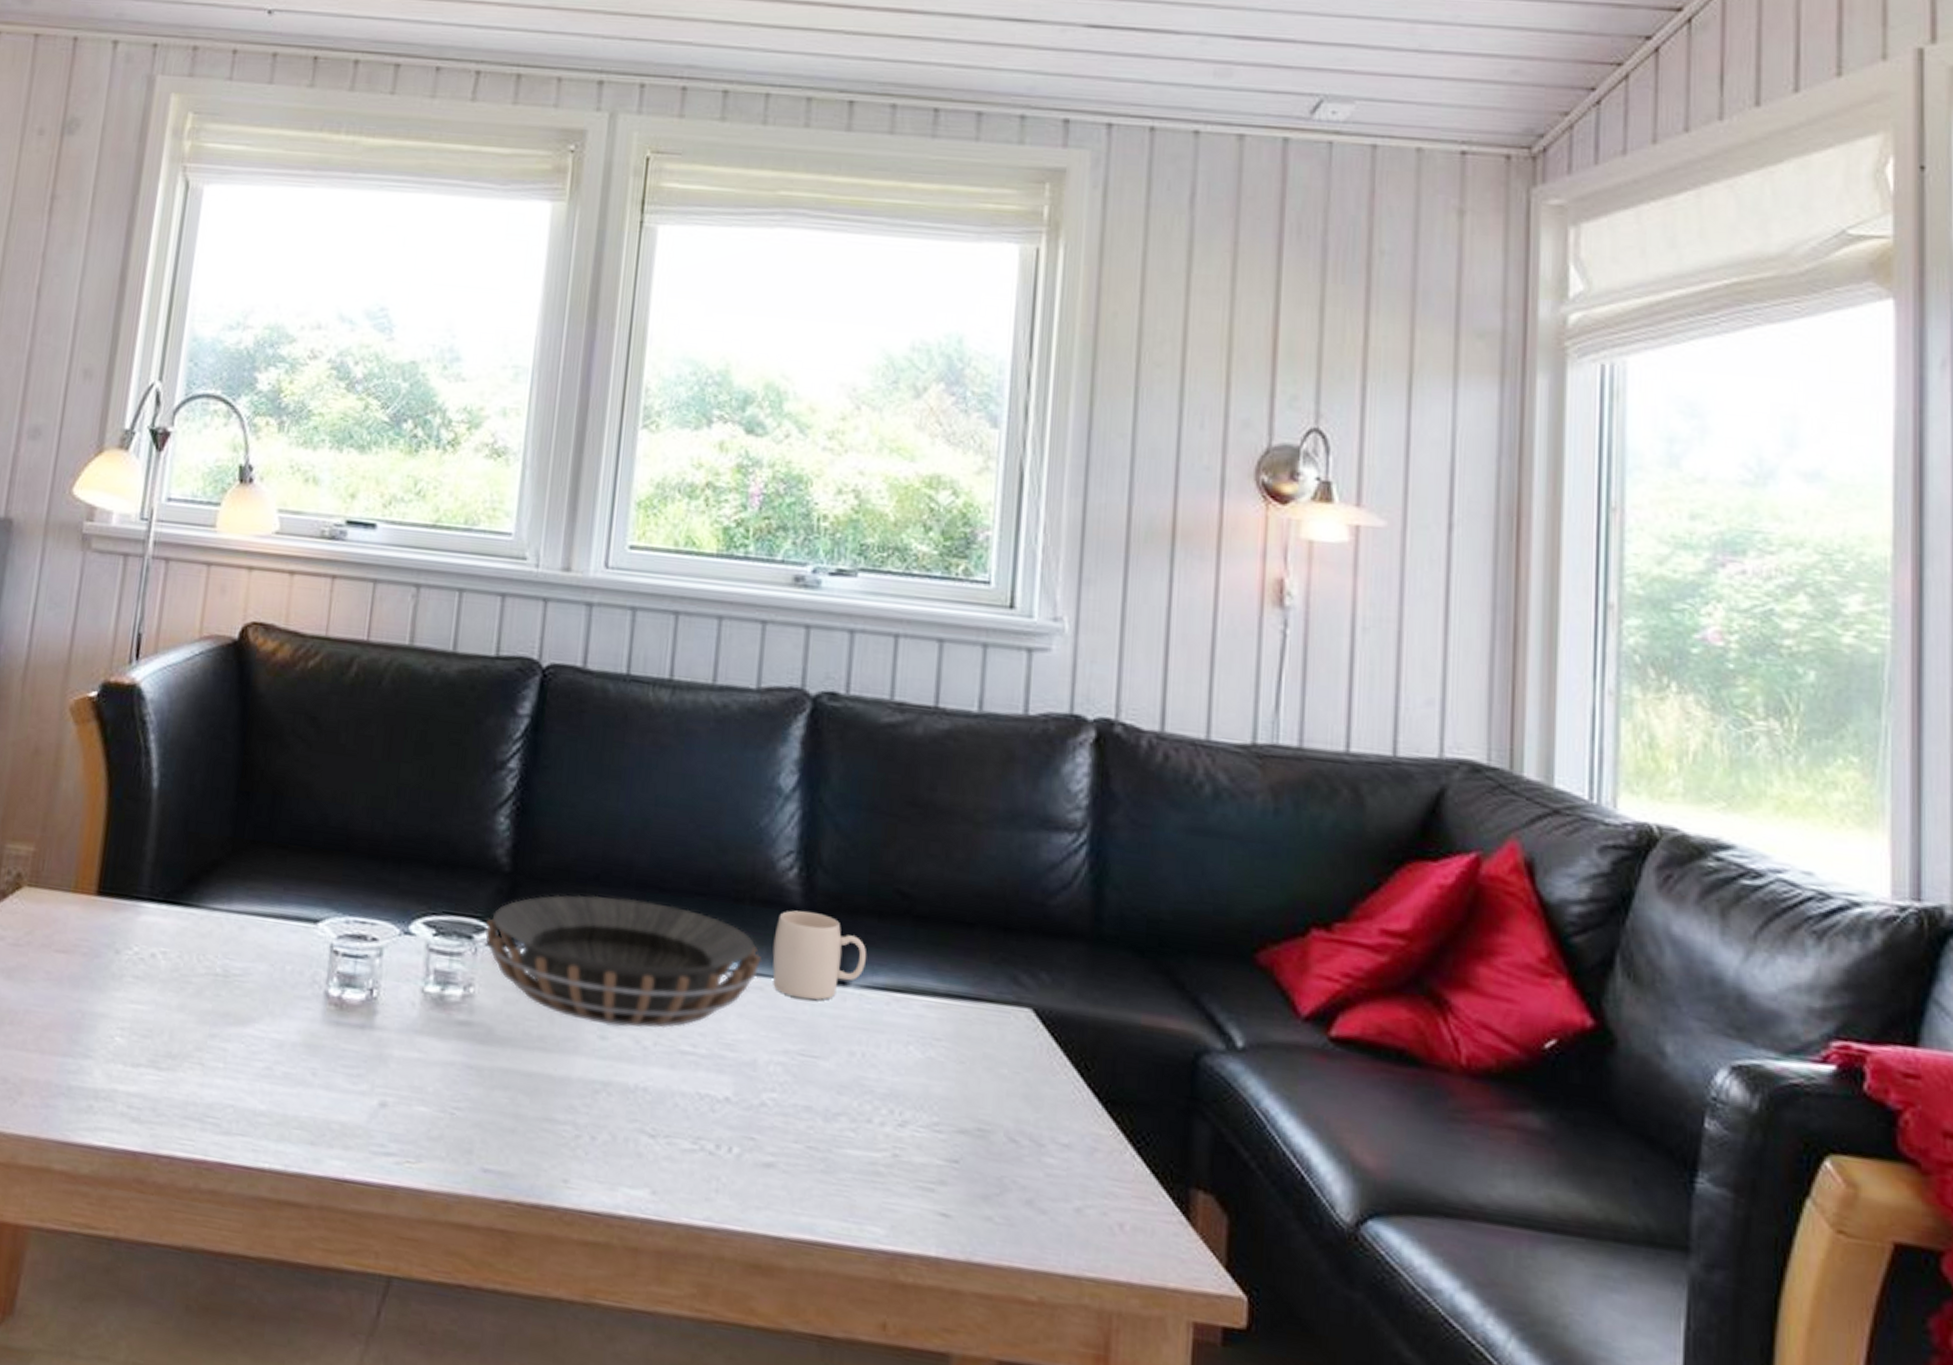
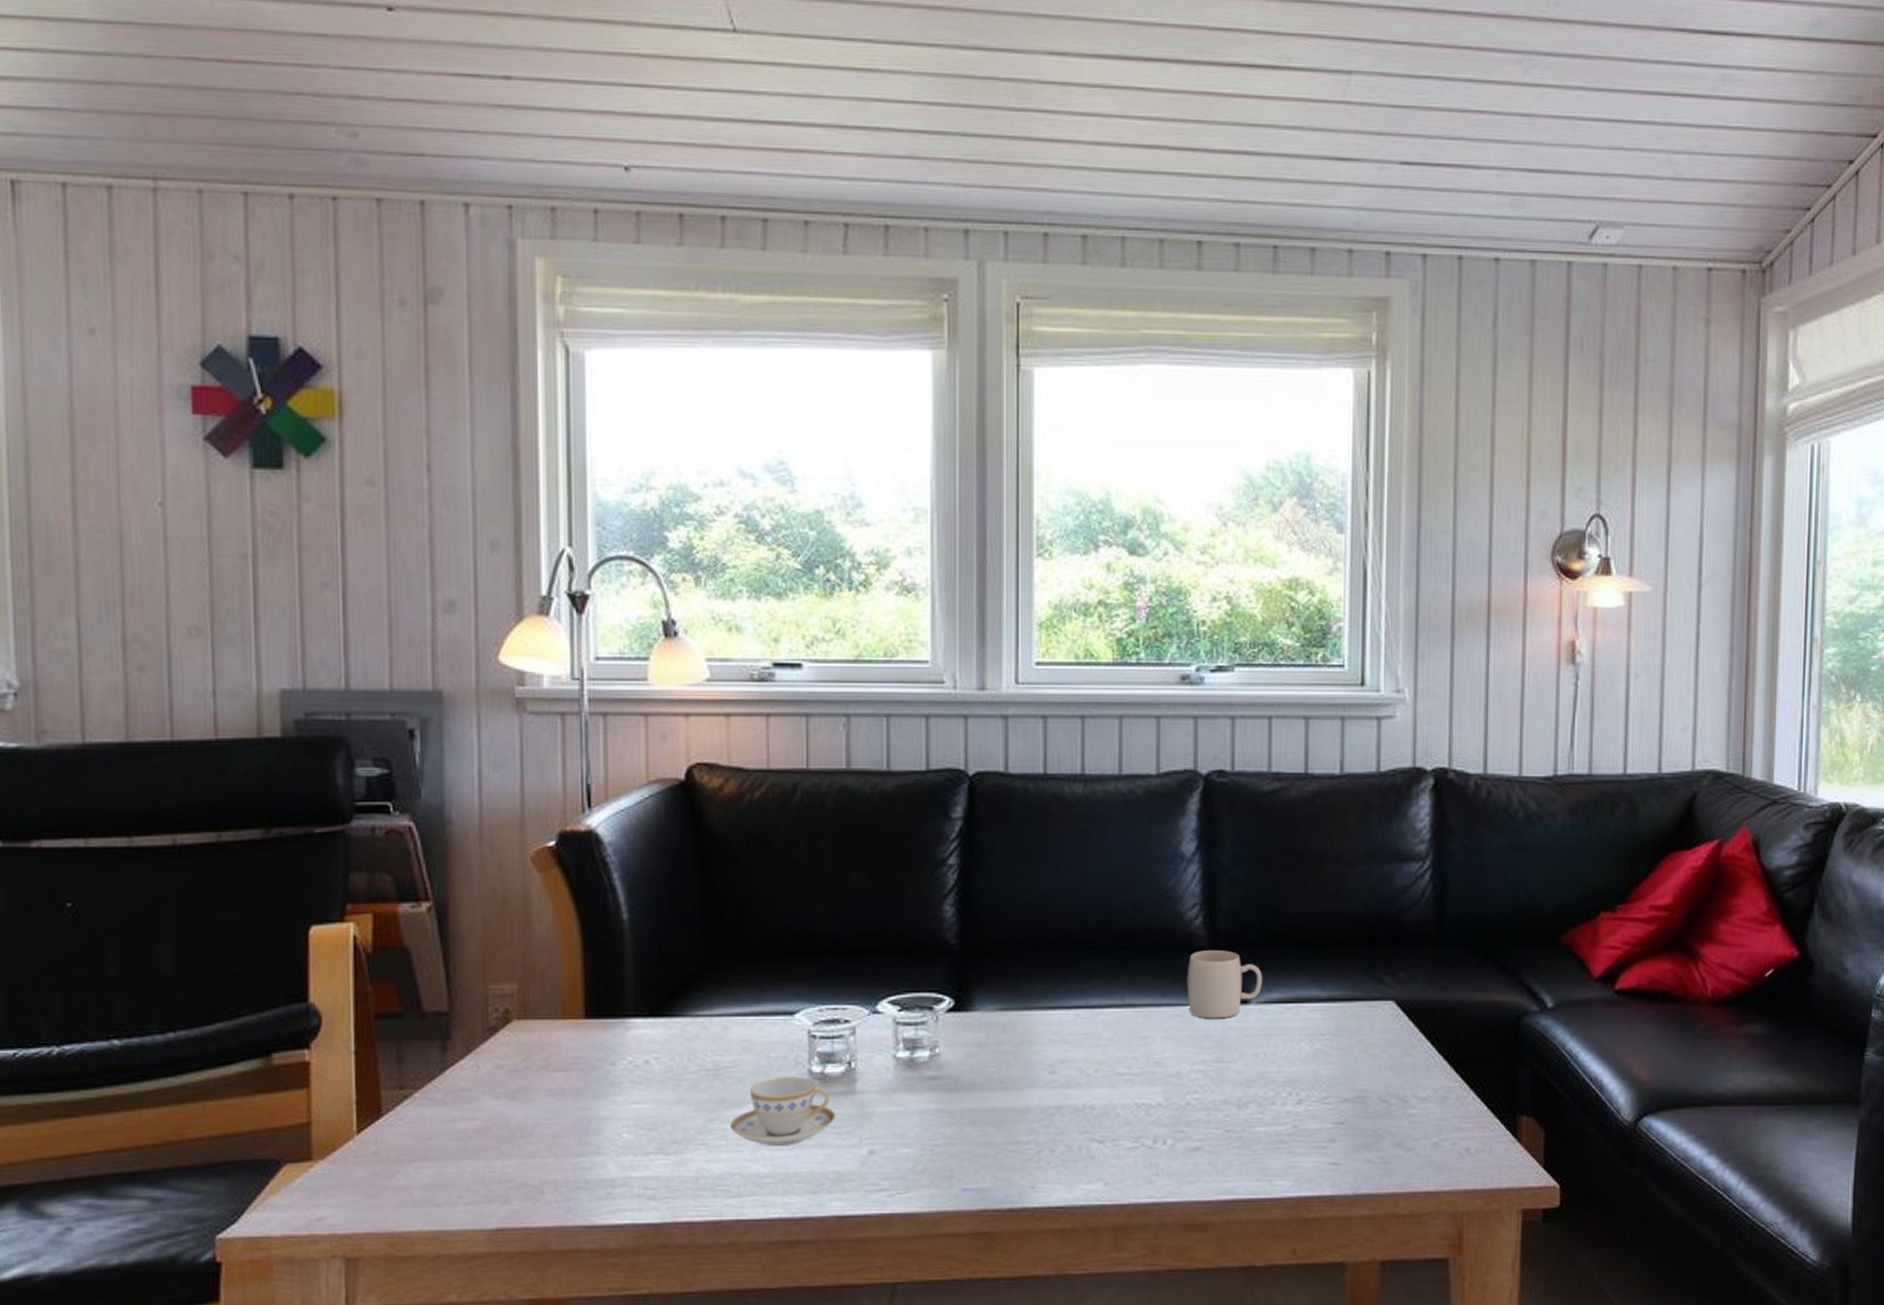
teacup: none [231,995,349,1080] -> present [730,1076,836,1146]
decorative bowl: present [484,894,763,1029] -> none [943,959,1179,1062]

